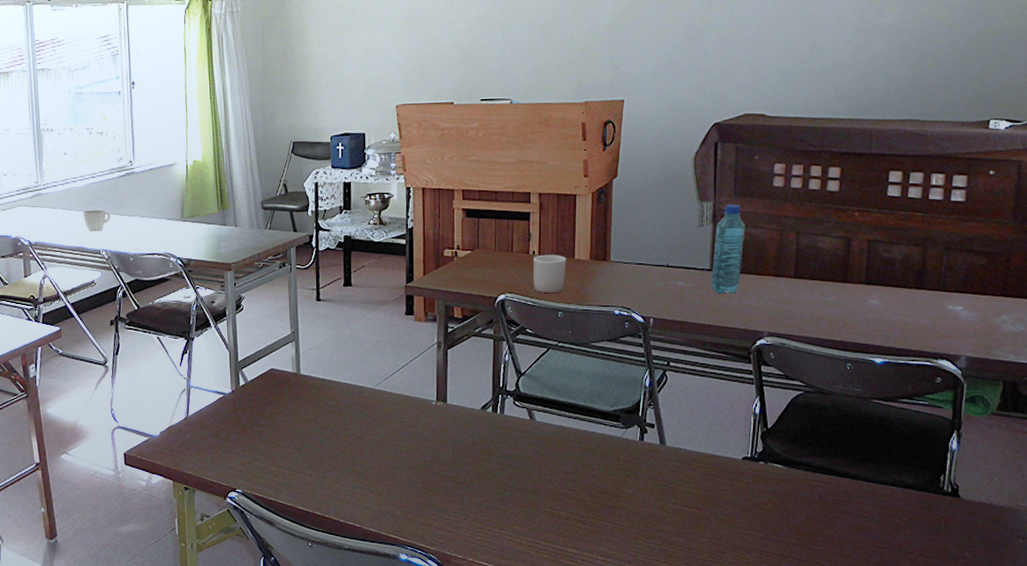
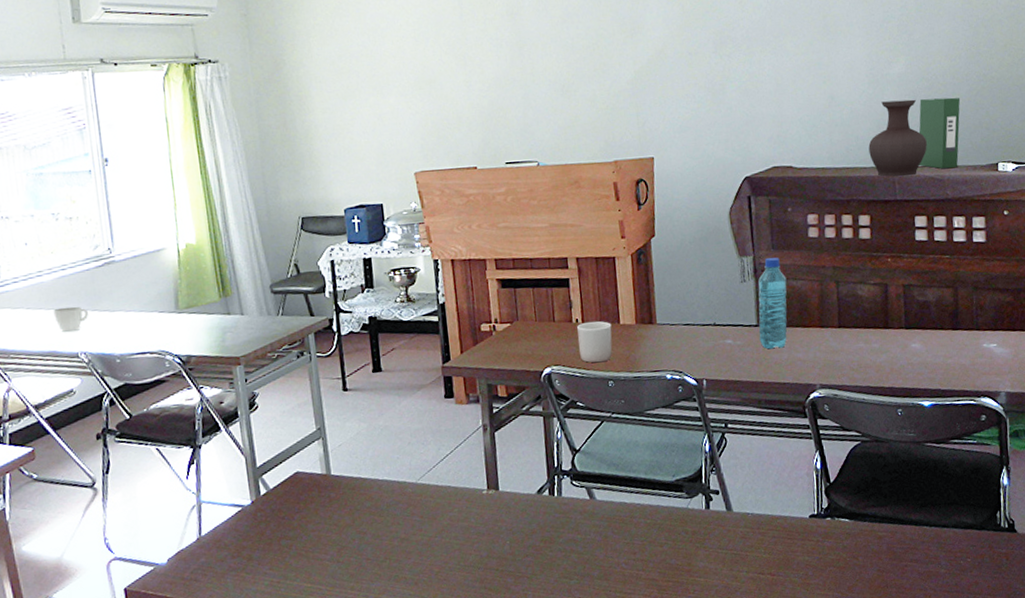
vase: none [848,50,912,130] -> present [868,99,927,177]
binder: none [901,49,956,124] -> present [919,97,961,169]

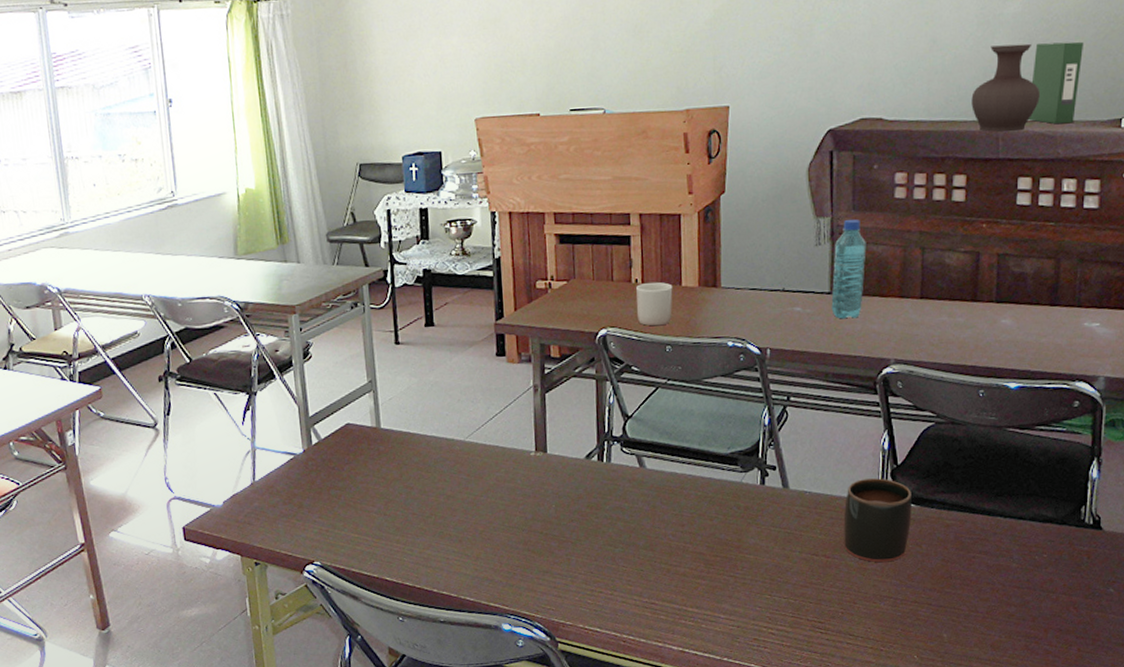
cup: present [53,306,88,332] -> none [119,249,152,275]
mug: none [784,496,847,577] -> present [843,478,912,563]

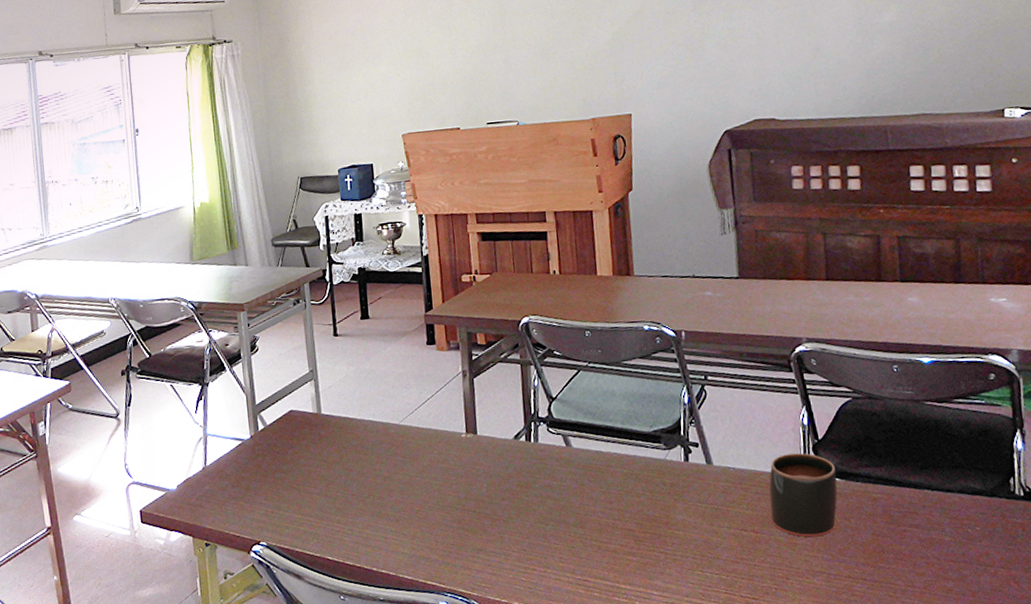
mug: present [635,282,673,327] -> none [554,272,590,314]
water bottle: present [831,219,866,319] -> none [739,209,771,302]
vase: present [971,43,1040,133] -> none [857,47,923,127]
binder: present [1028,41,1084,125] -> none [913,43,960,117]

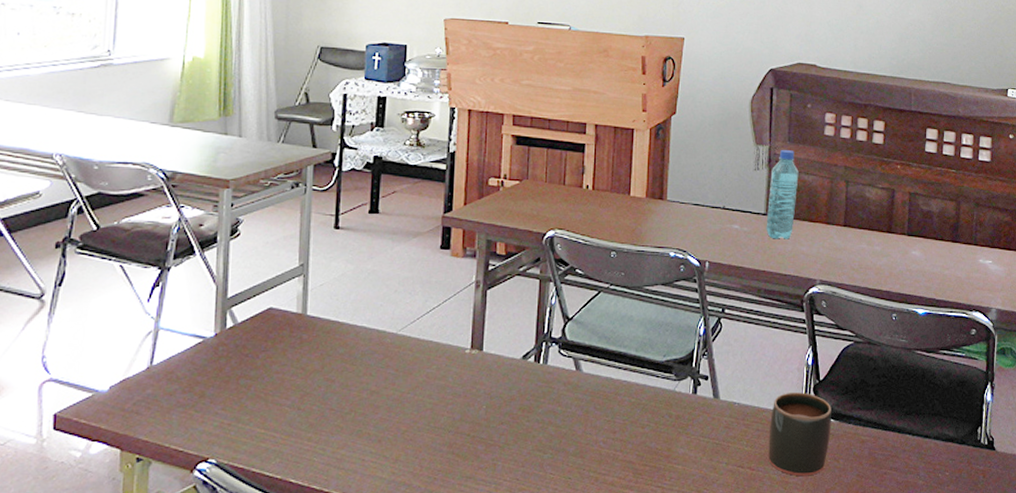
water bottle: none [739,209,771,302] -> present [766,149,799,239]

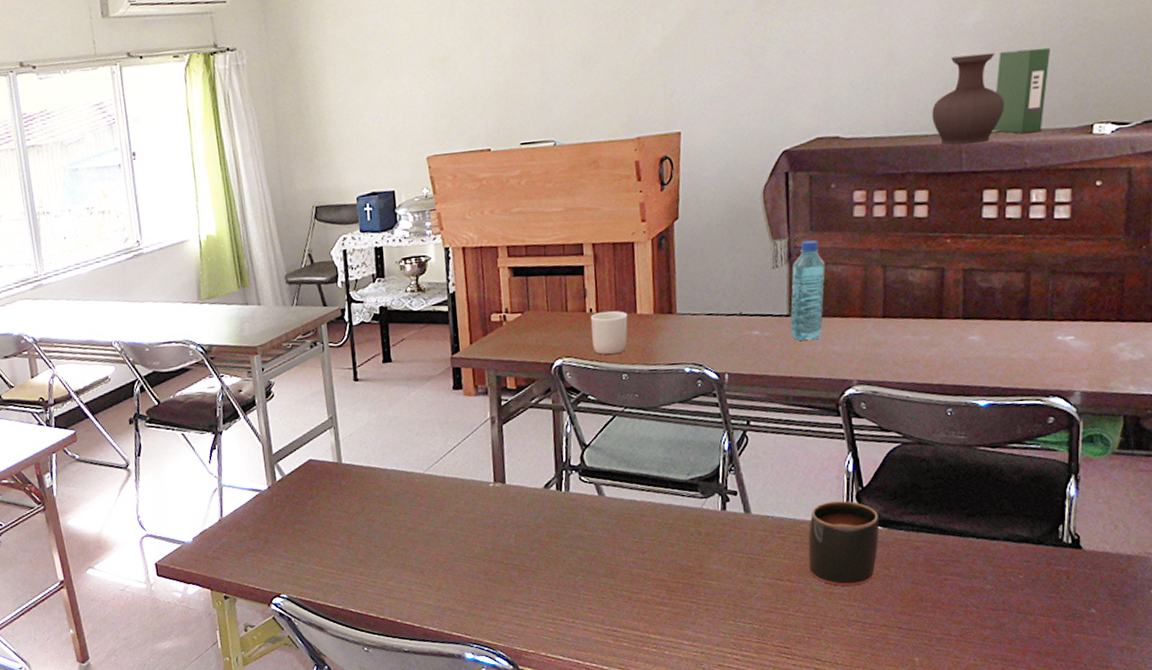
mug: none [585,189,622,232] -> present [590,310,628,355]
vase: none [890,17,944,90] -> present [932,52,1004,146]
binder: none [935,19,979,88] -> present [993,48,1051,134]

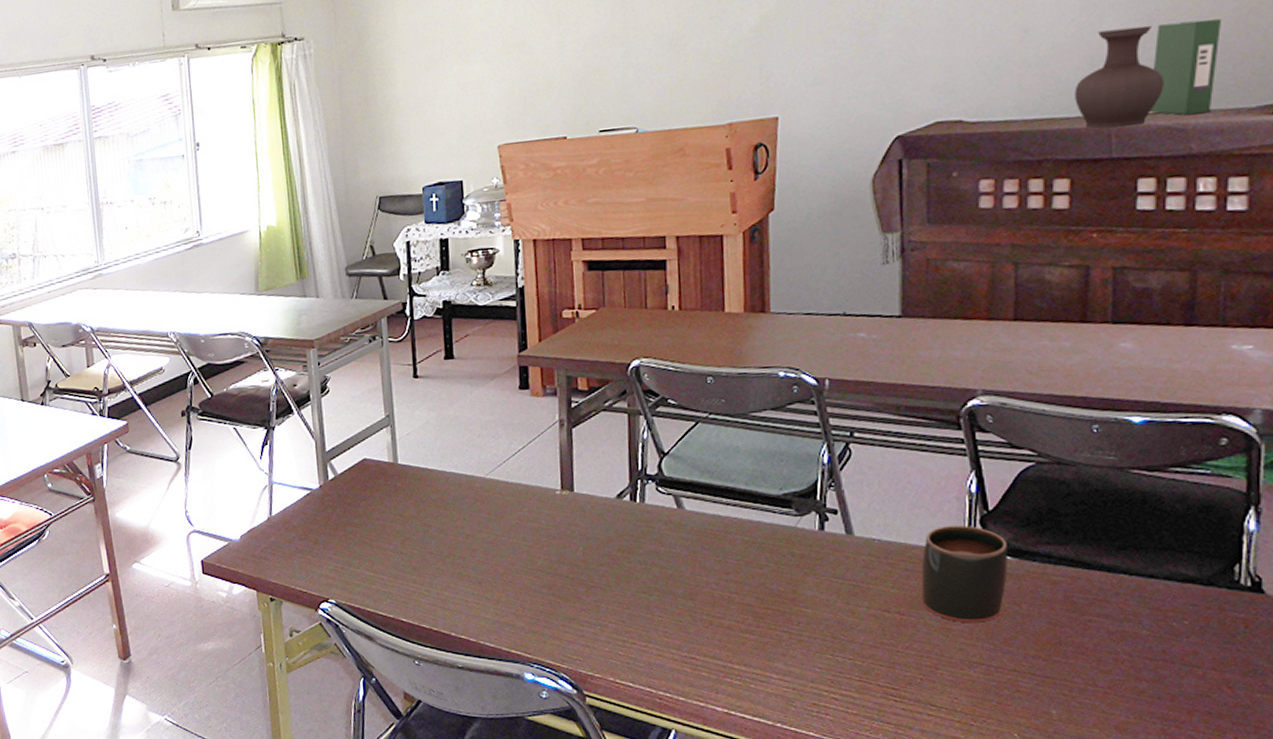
mug: present [590,310,628,355] -> none [672,308,715,356]
water bottle: present [790,239,826,341] -> none [902,233,945,345]

